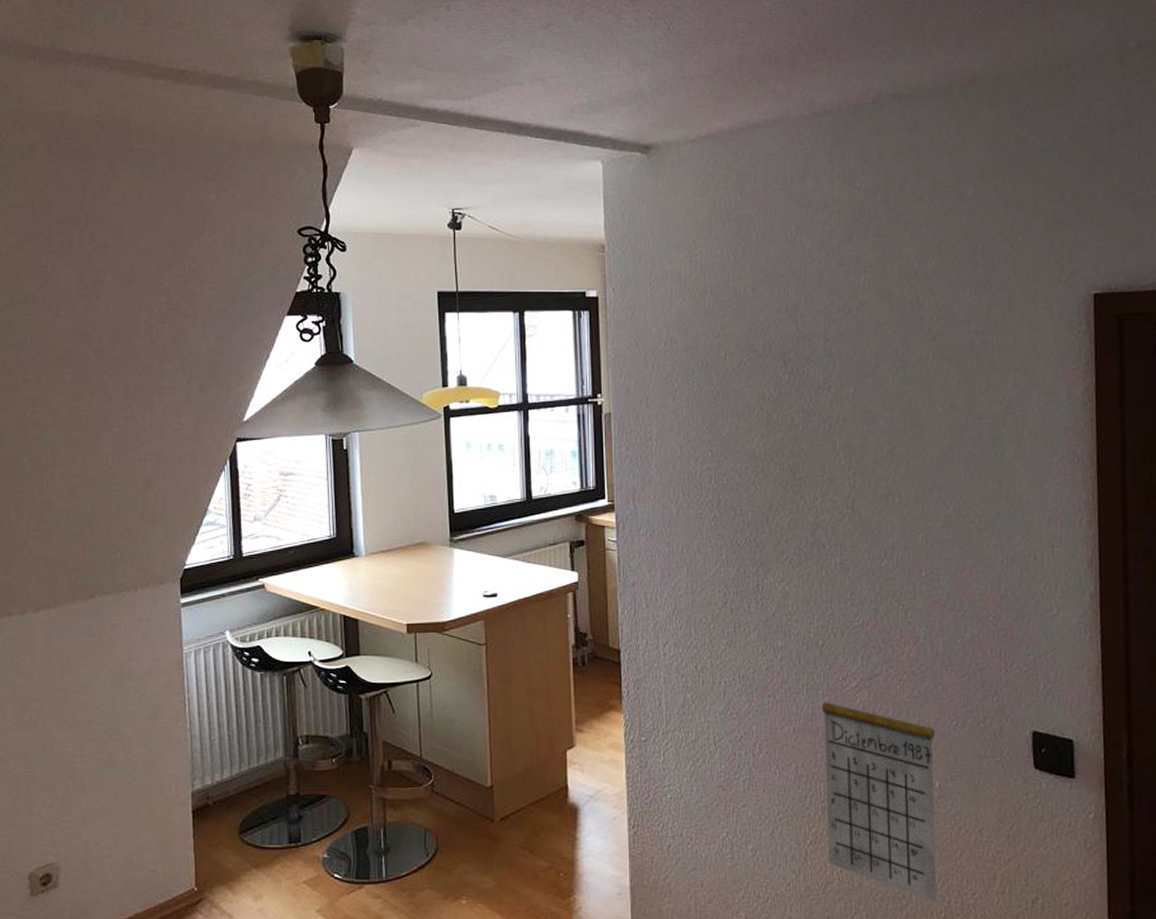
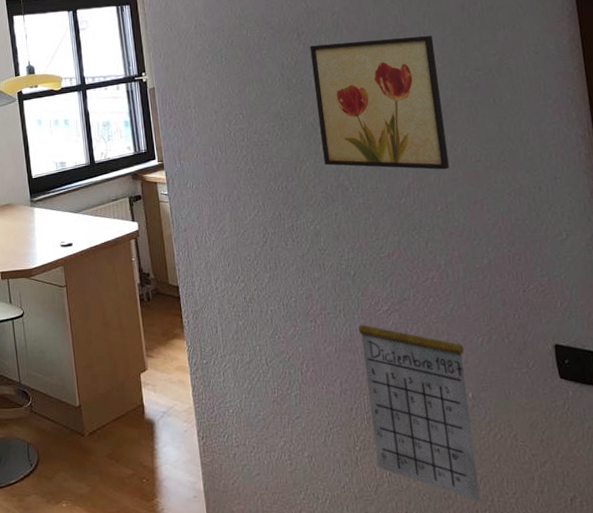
wall art: none [796,374,940,530] -> present [310,35,450,170]

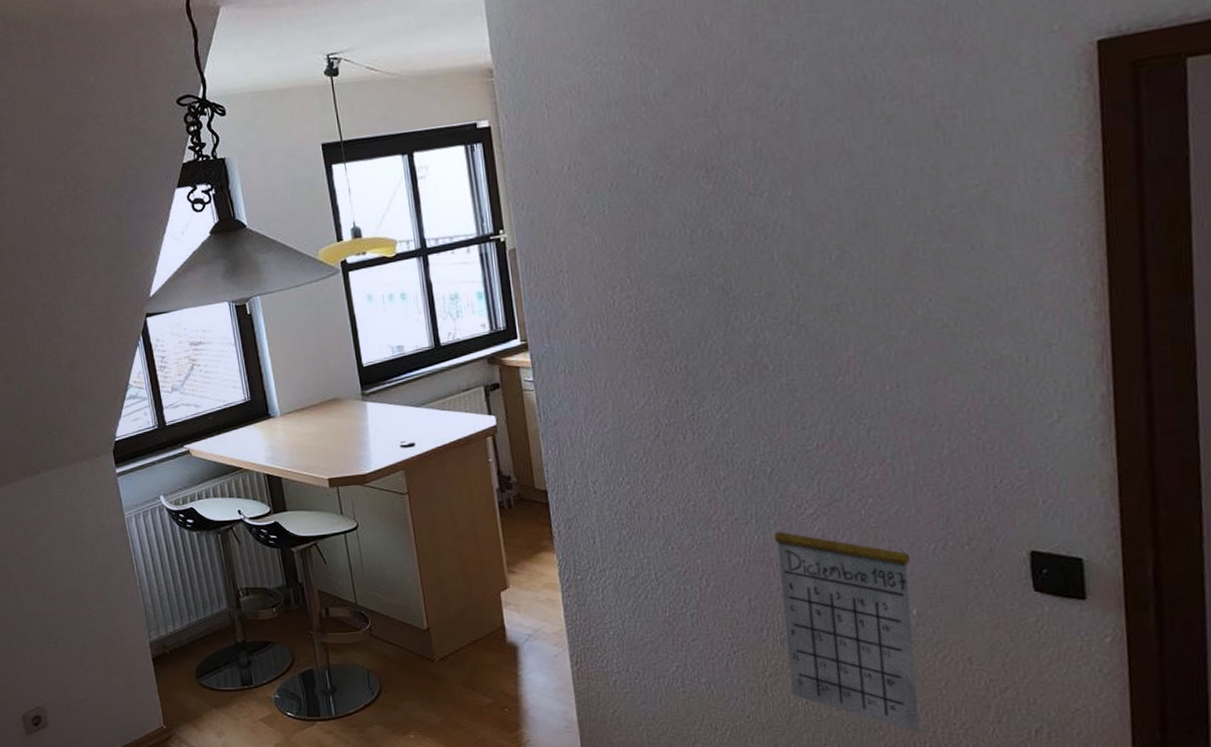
wall art: present [310,35,450,170] -> none [722,162,905,340]

